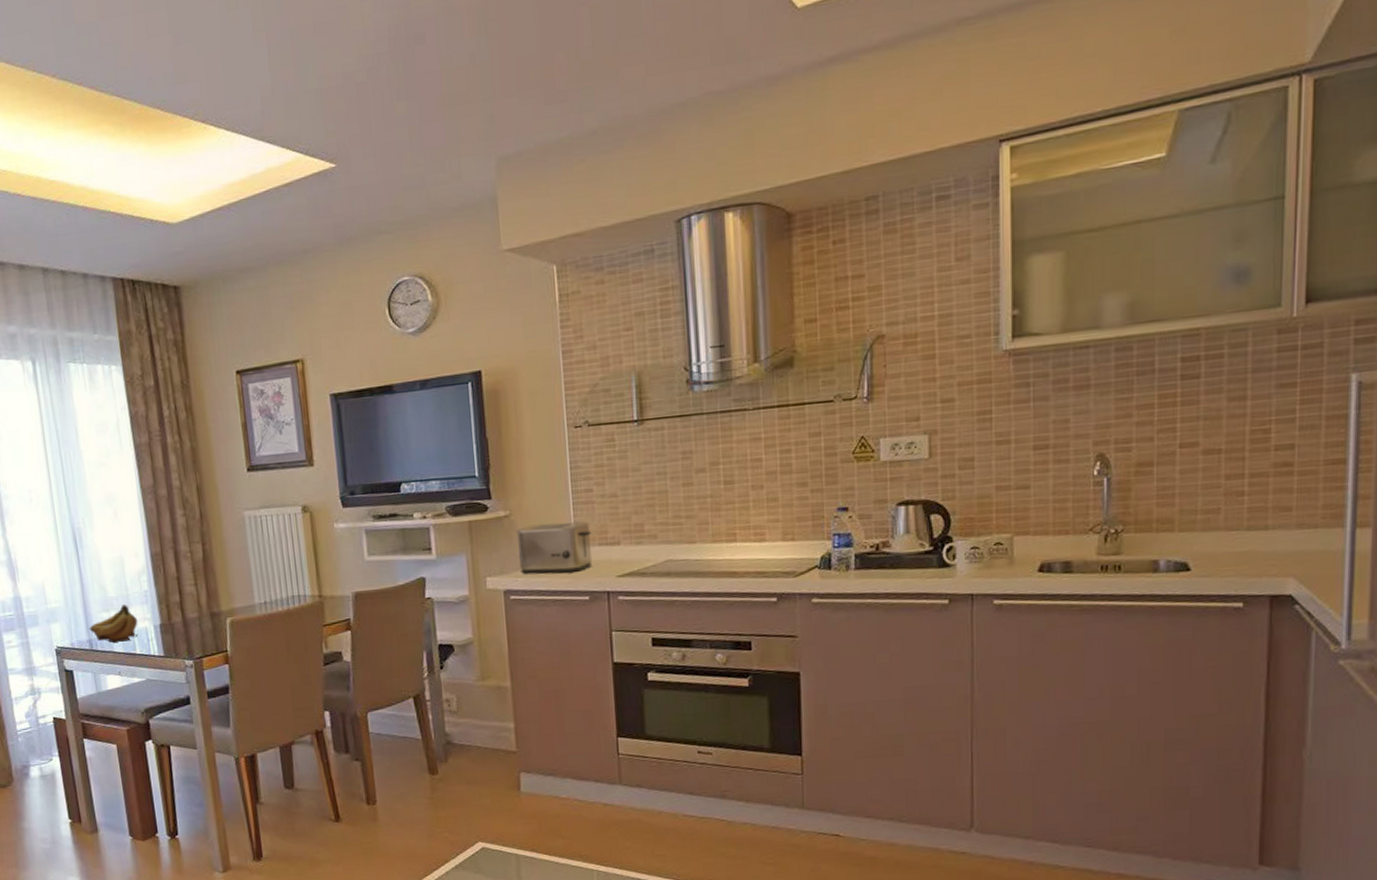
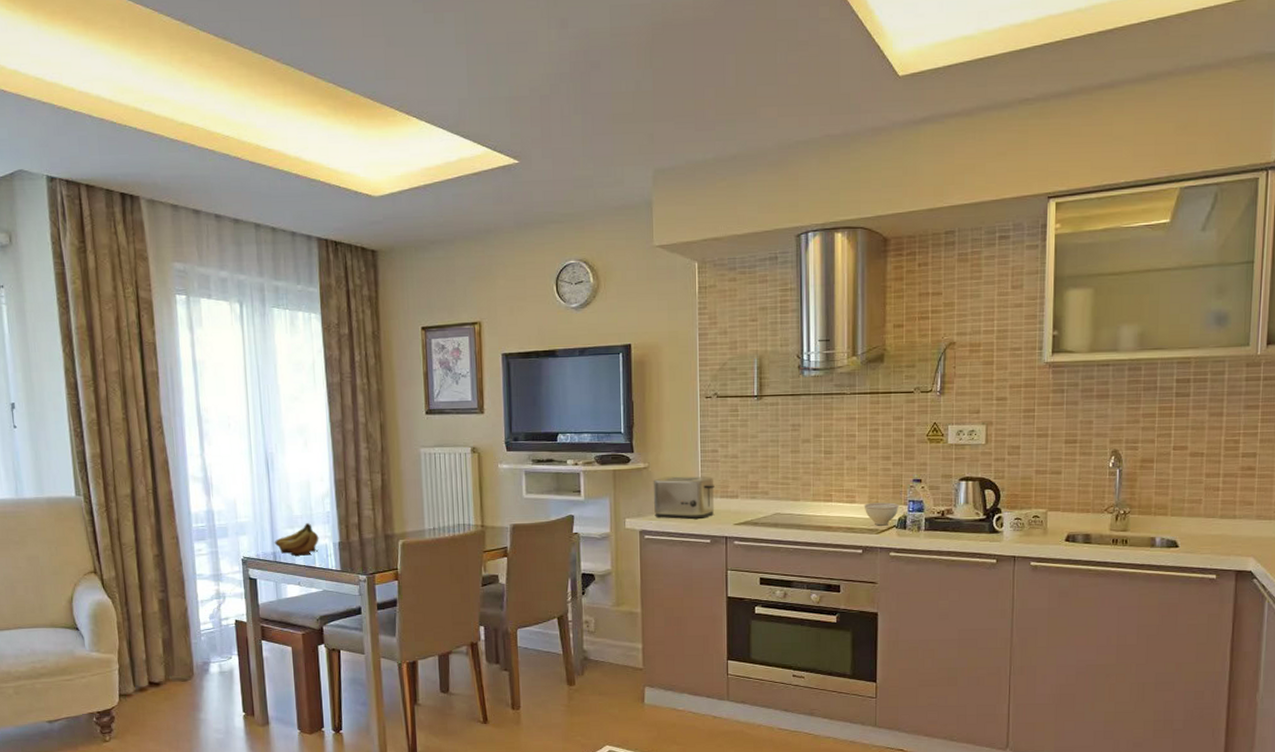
bowl: none [776,538,822,567] -> present [864,502,900,526]

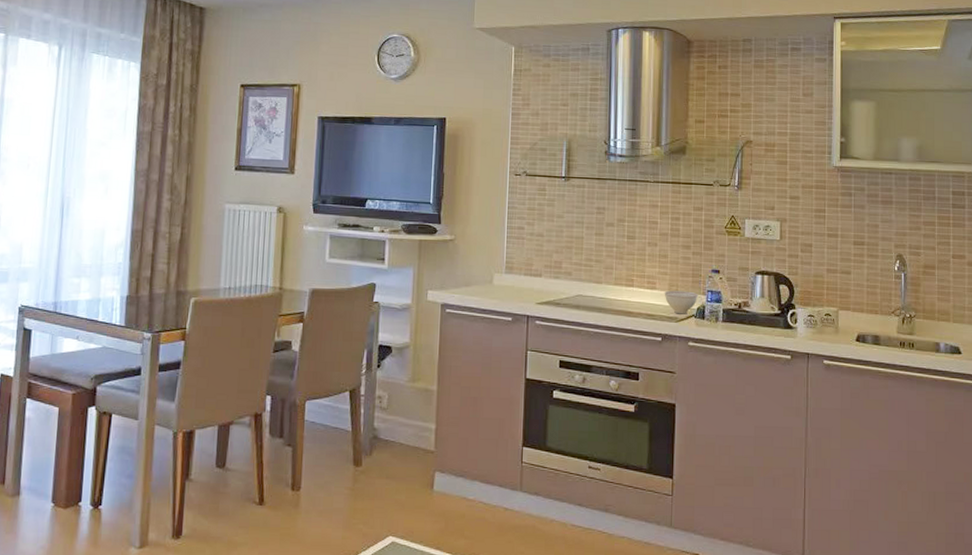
fruit: present [274,523,319,556] -> none [57,273,106,308]
toaster: present [653,476,715,520] -> none [457,250,519,296]

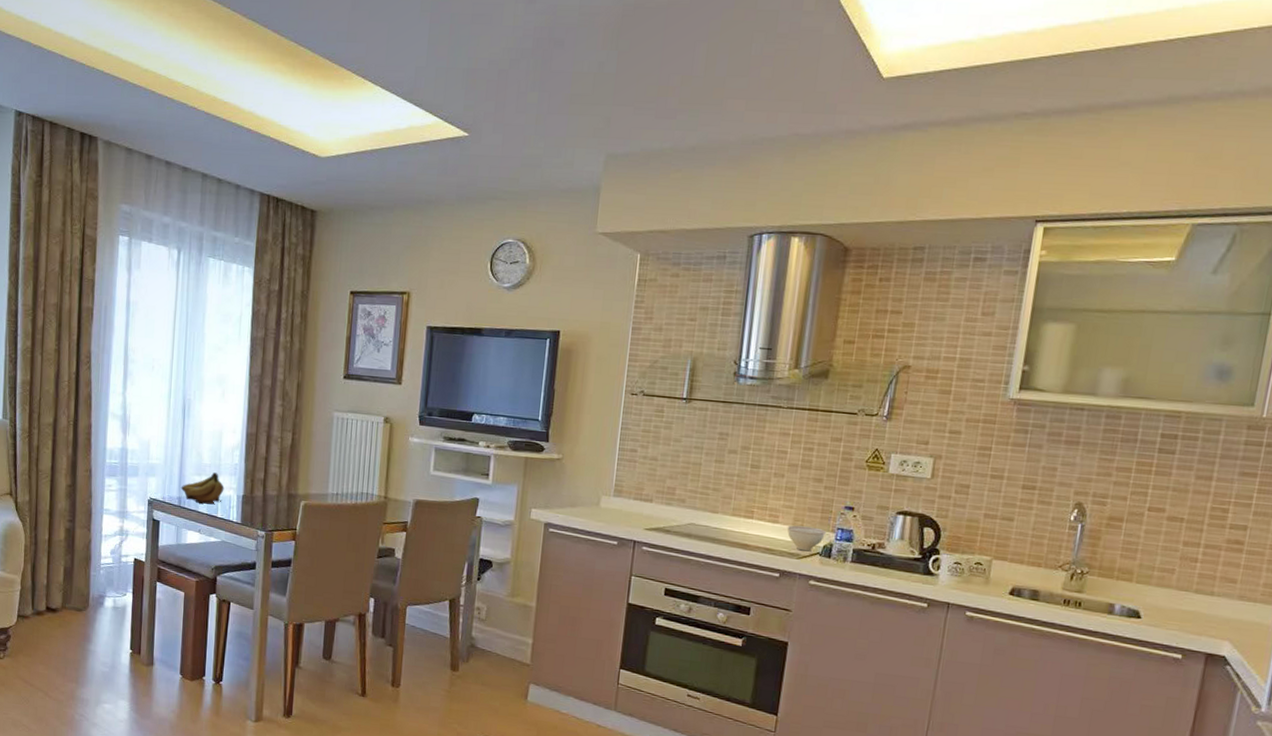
fruit: none [57,273,106,308] -> present [180,472,224,504]

